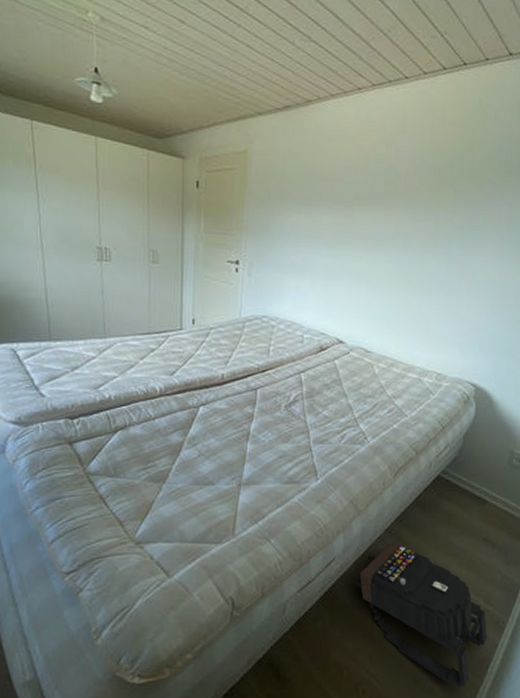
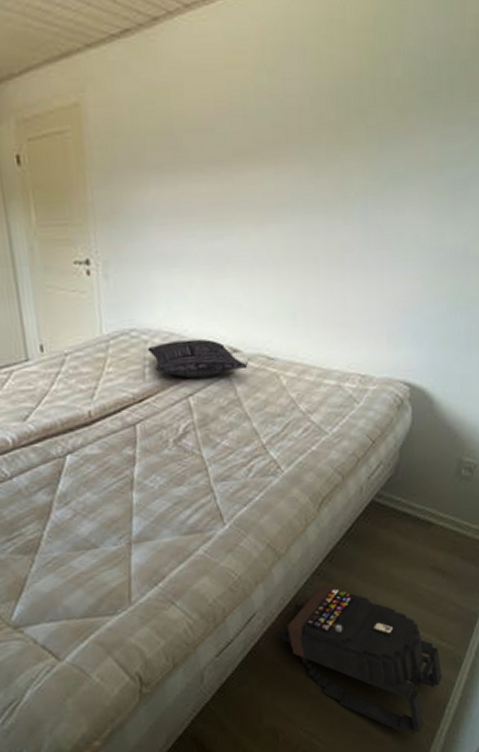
pillow: none [274,329,350,360] -> present [147,338,248,379]

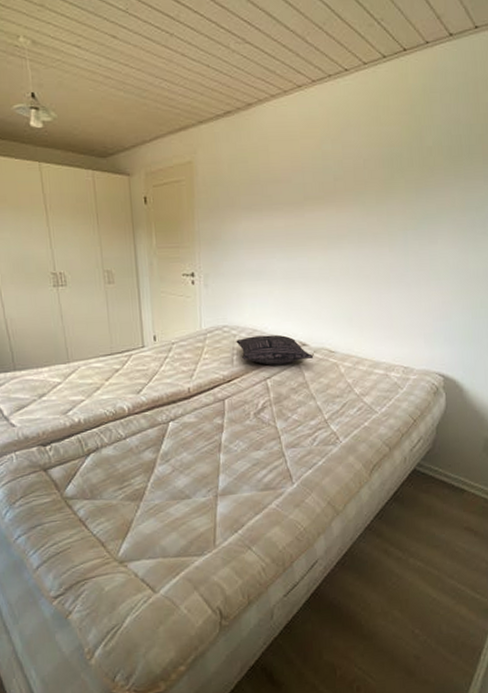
backpack: present [278,584,442,735] -> none [336,538,477,677]

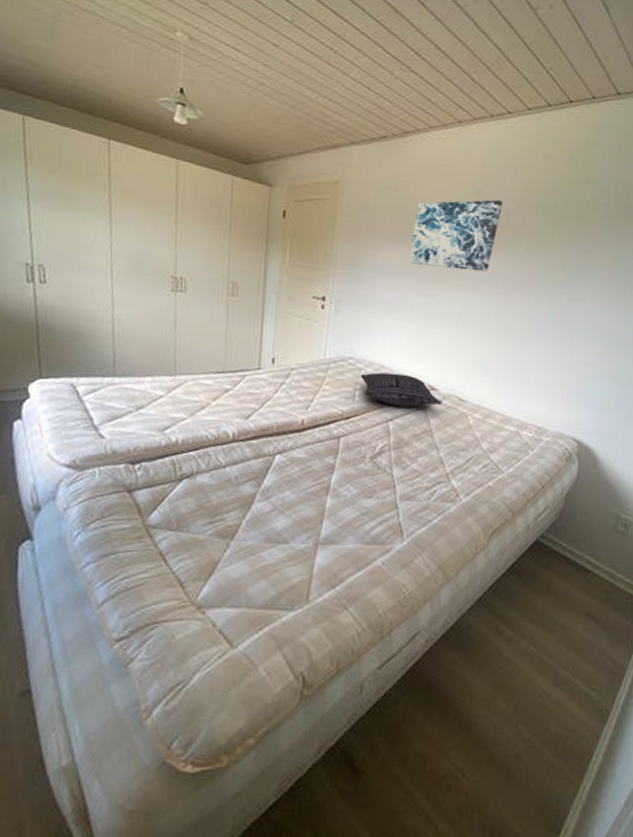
wall art: none [266,158,349,231] -> present [408,200,502,272]

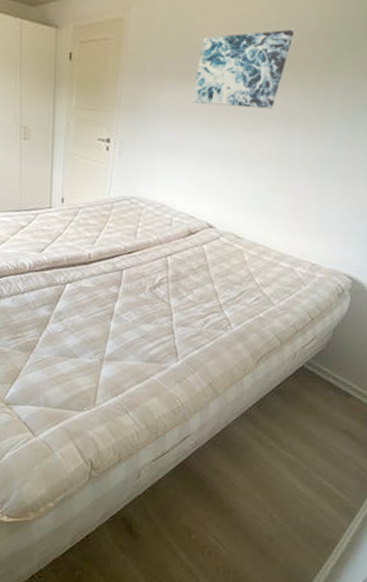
pillow: present [360,372,443,407] -> none [142,211,219,244]

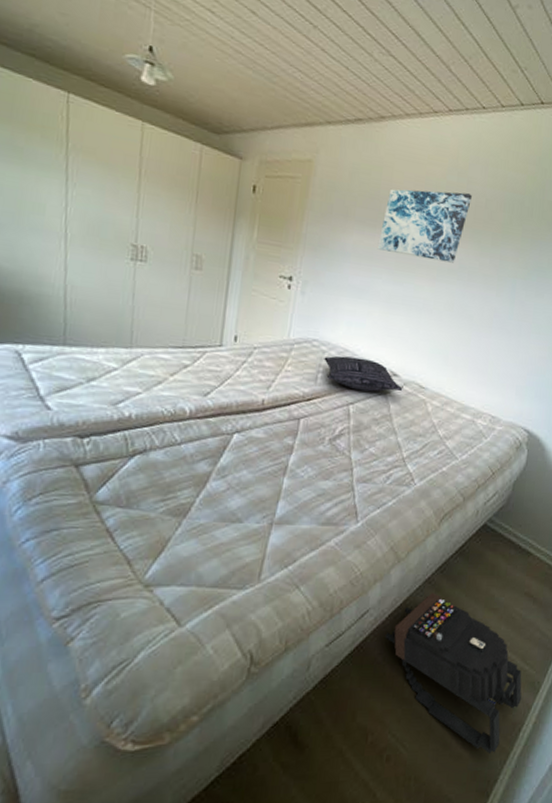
pillow: none [142,211,219,244] -> present [324,355,403,392]
backpack: none [205,424,338,563] -> present [385,593,522,753]

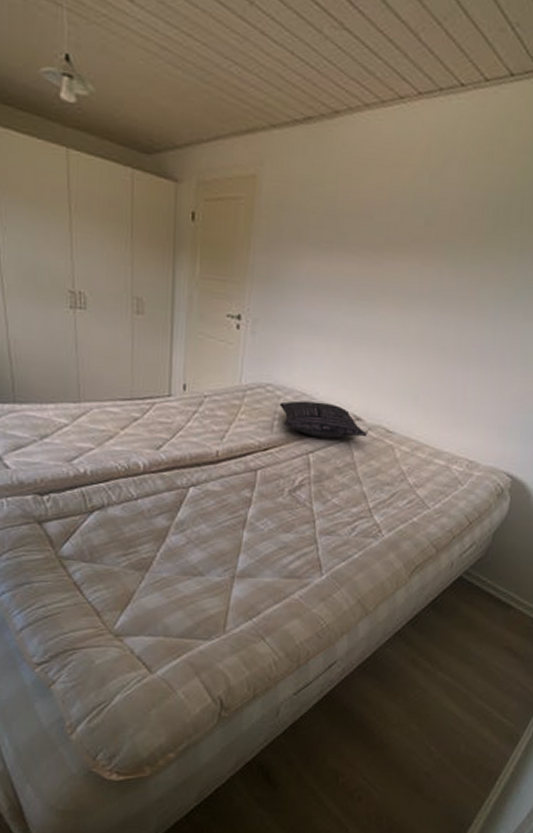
wall art: present [377,189,472,263] -> none [334,198,447,286]
backpack: present [385,593,522,753] -> none [354,645,500,799]

